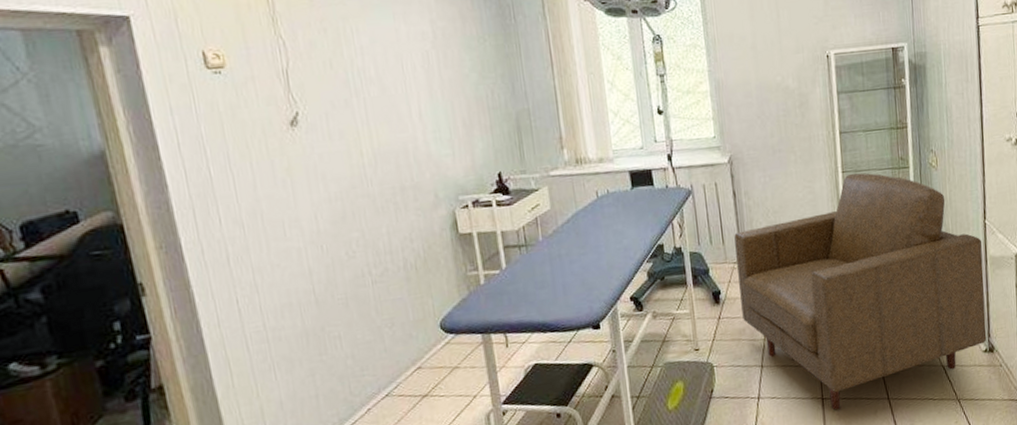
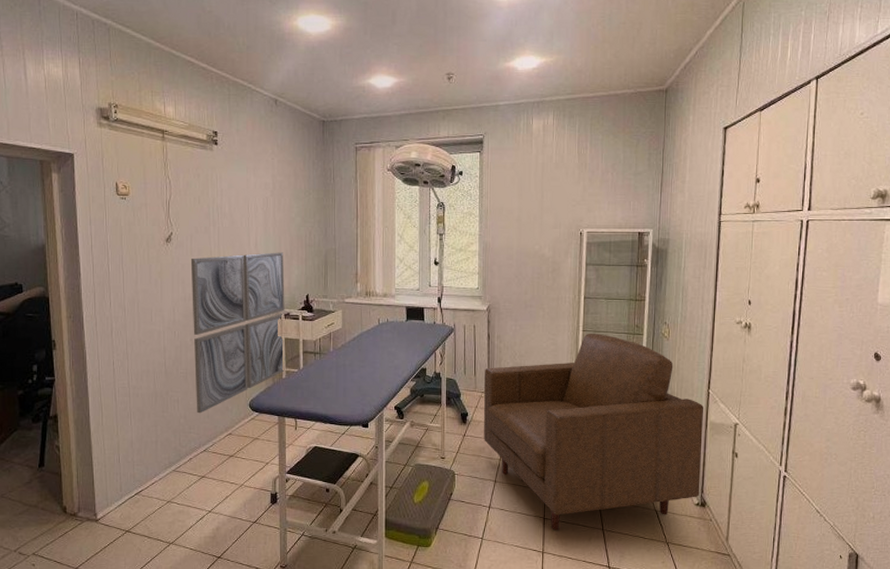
wall art: none [330,121,484,349] -> present [190,252,286,414]

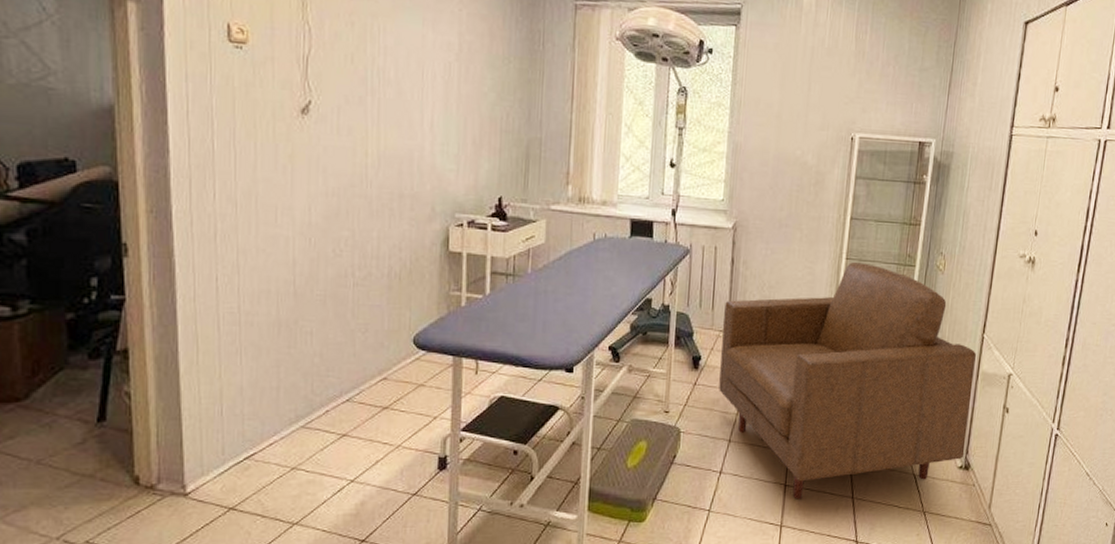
wall art: present [190,252,286,414] -> none [336,137,470,351]

